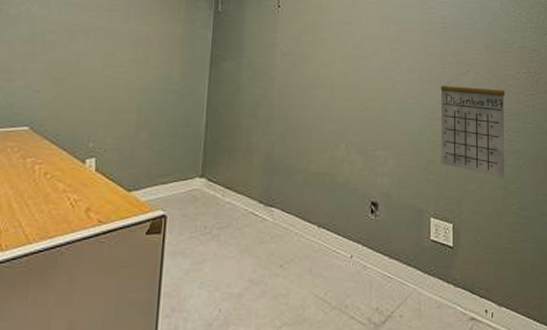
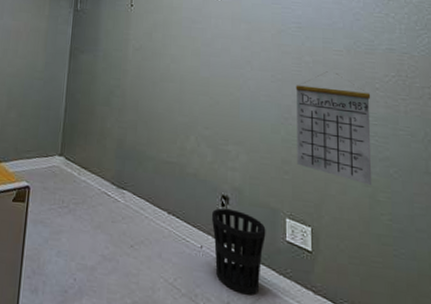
wastebasket: none [361,214,412,298] -> present [211,208,266,295]

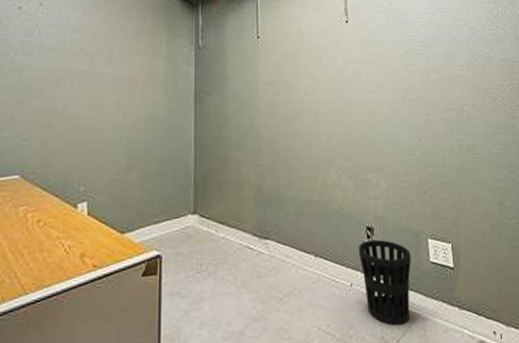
calendar: present [295,71,373,185] -> none [425,87,500,192]

